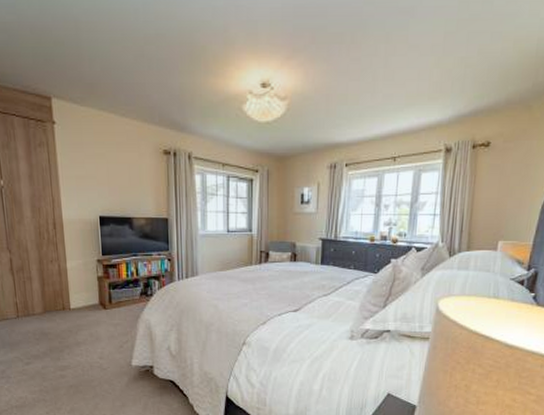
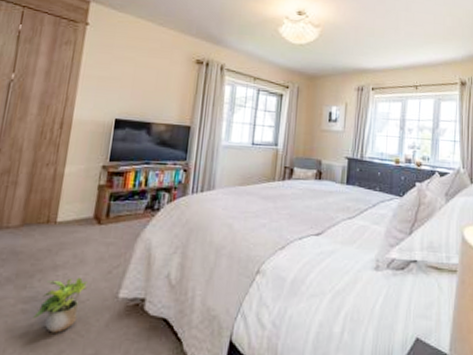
potted plant: none [70,351,106,391] -> present [33,277,87,333]

